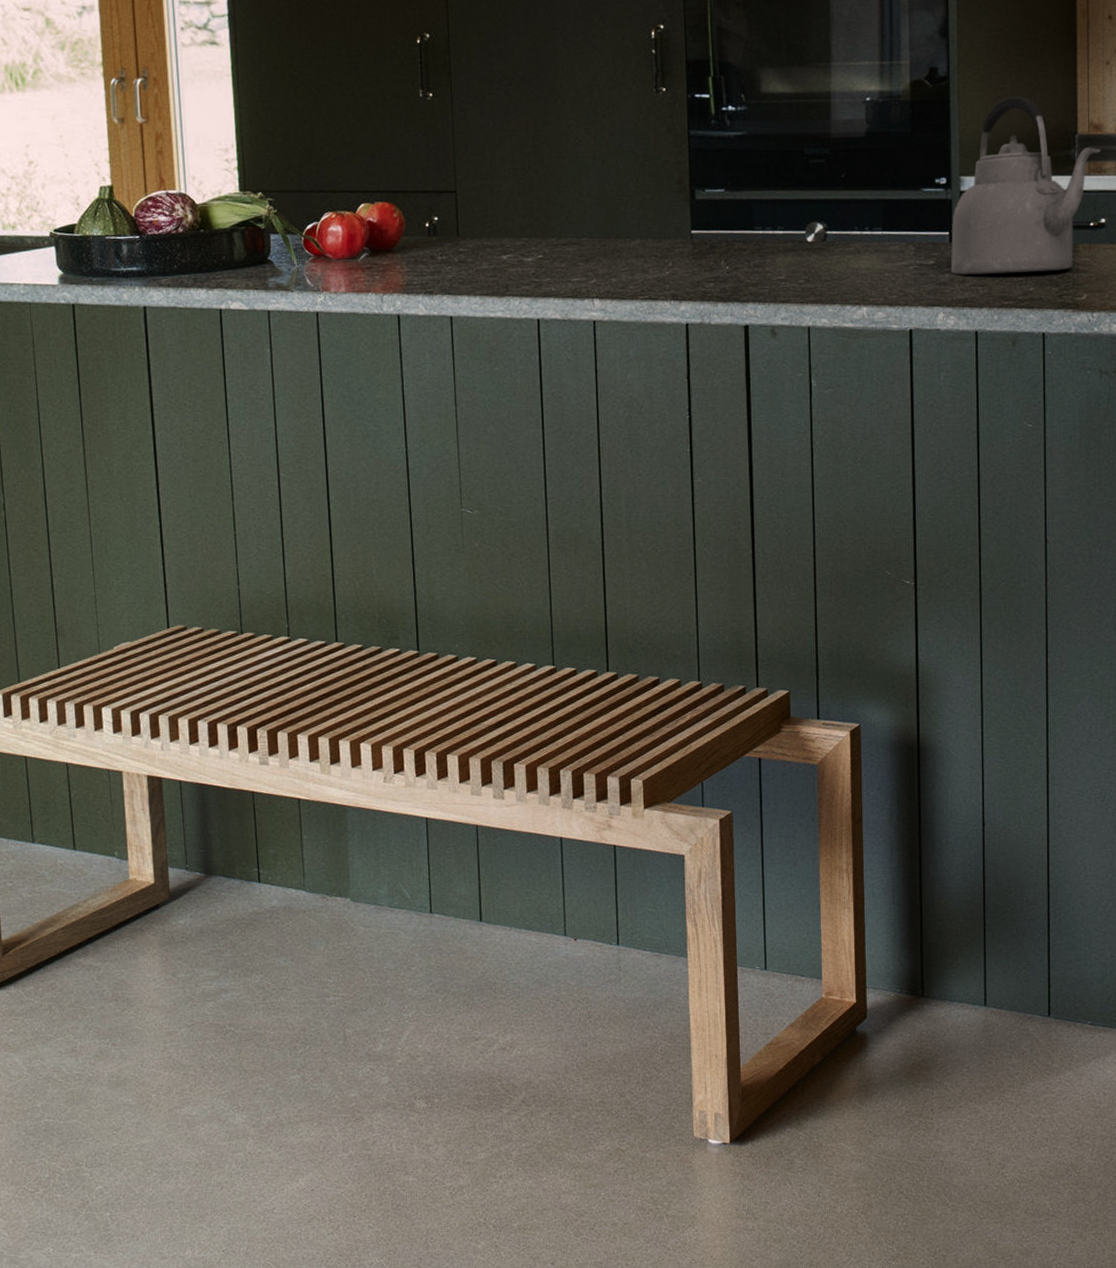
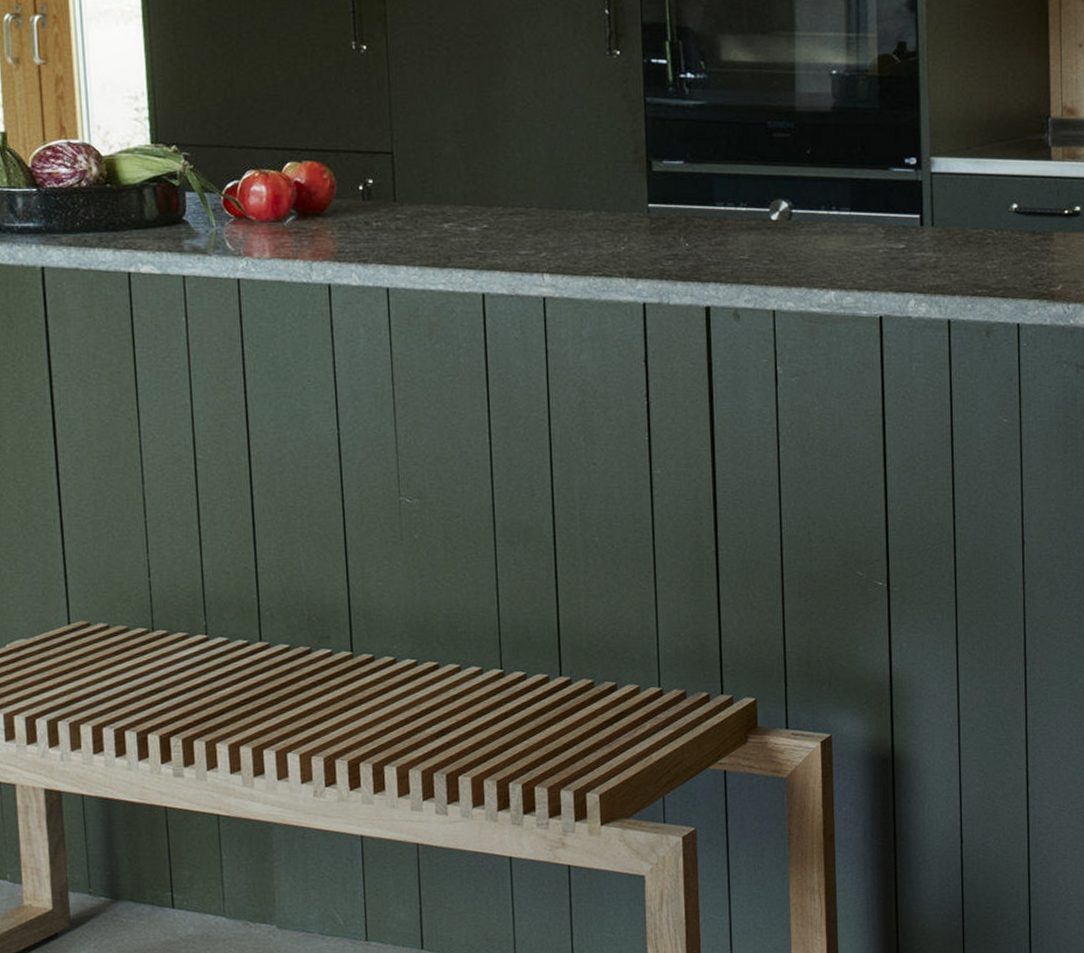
kettle: present [950,96,1100,276] -> none [921,76,1074,262]

